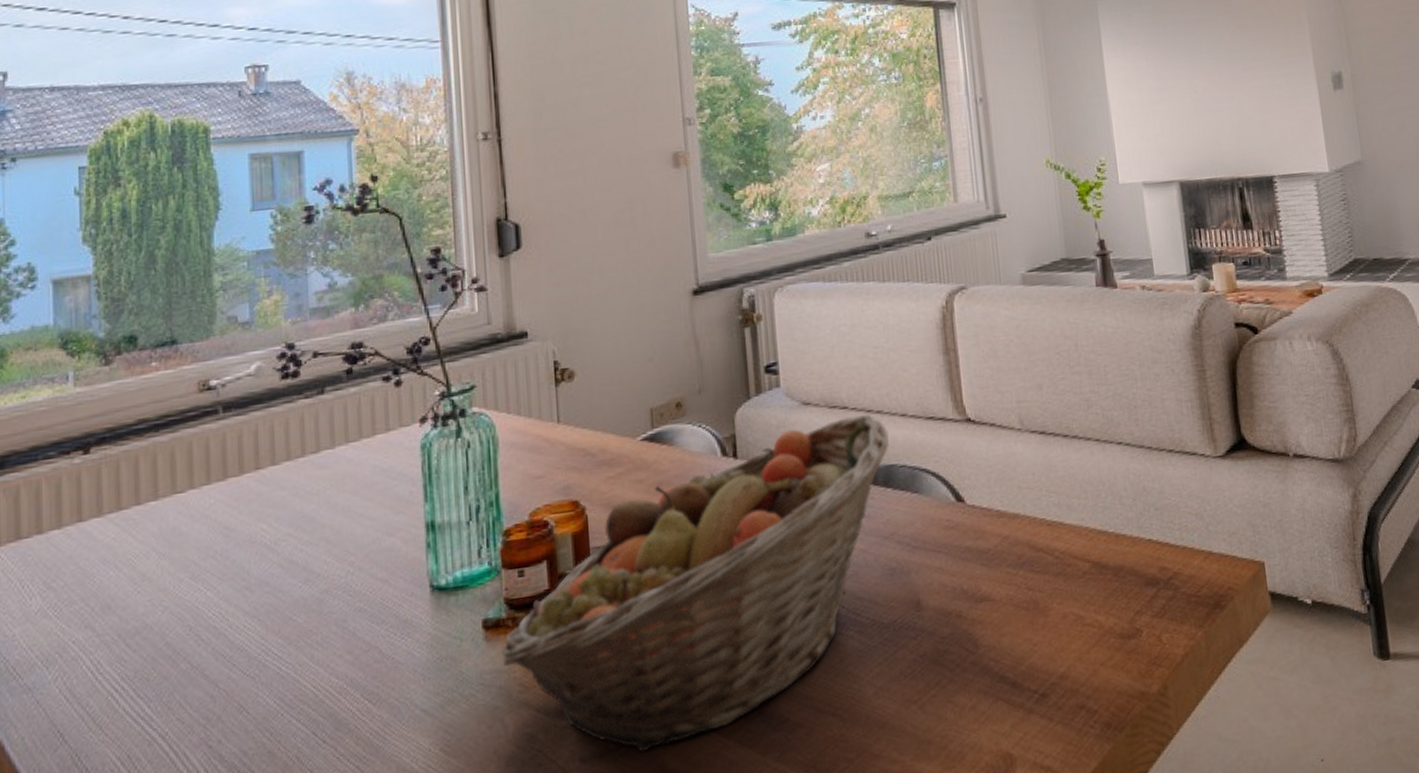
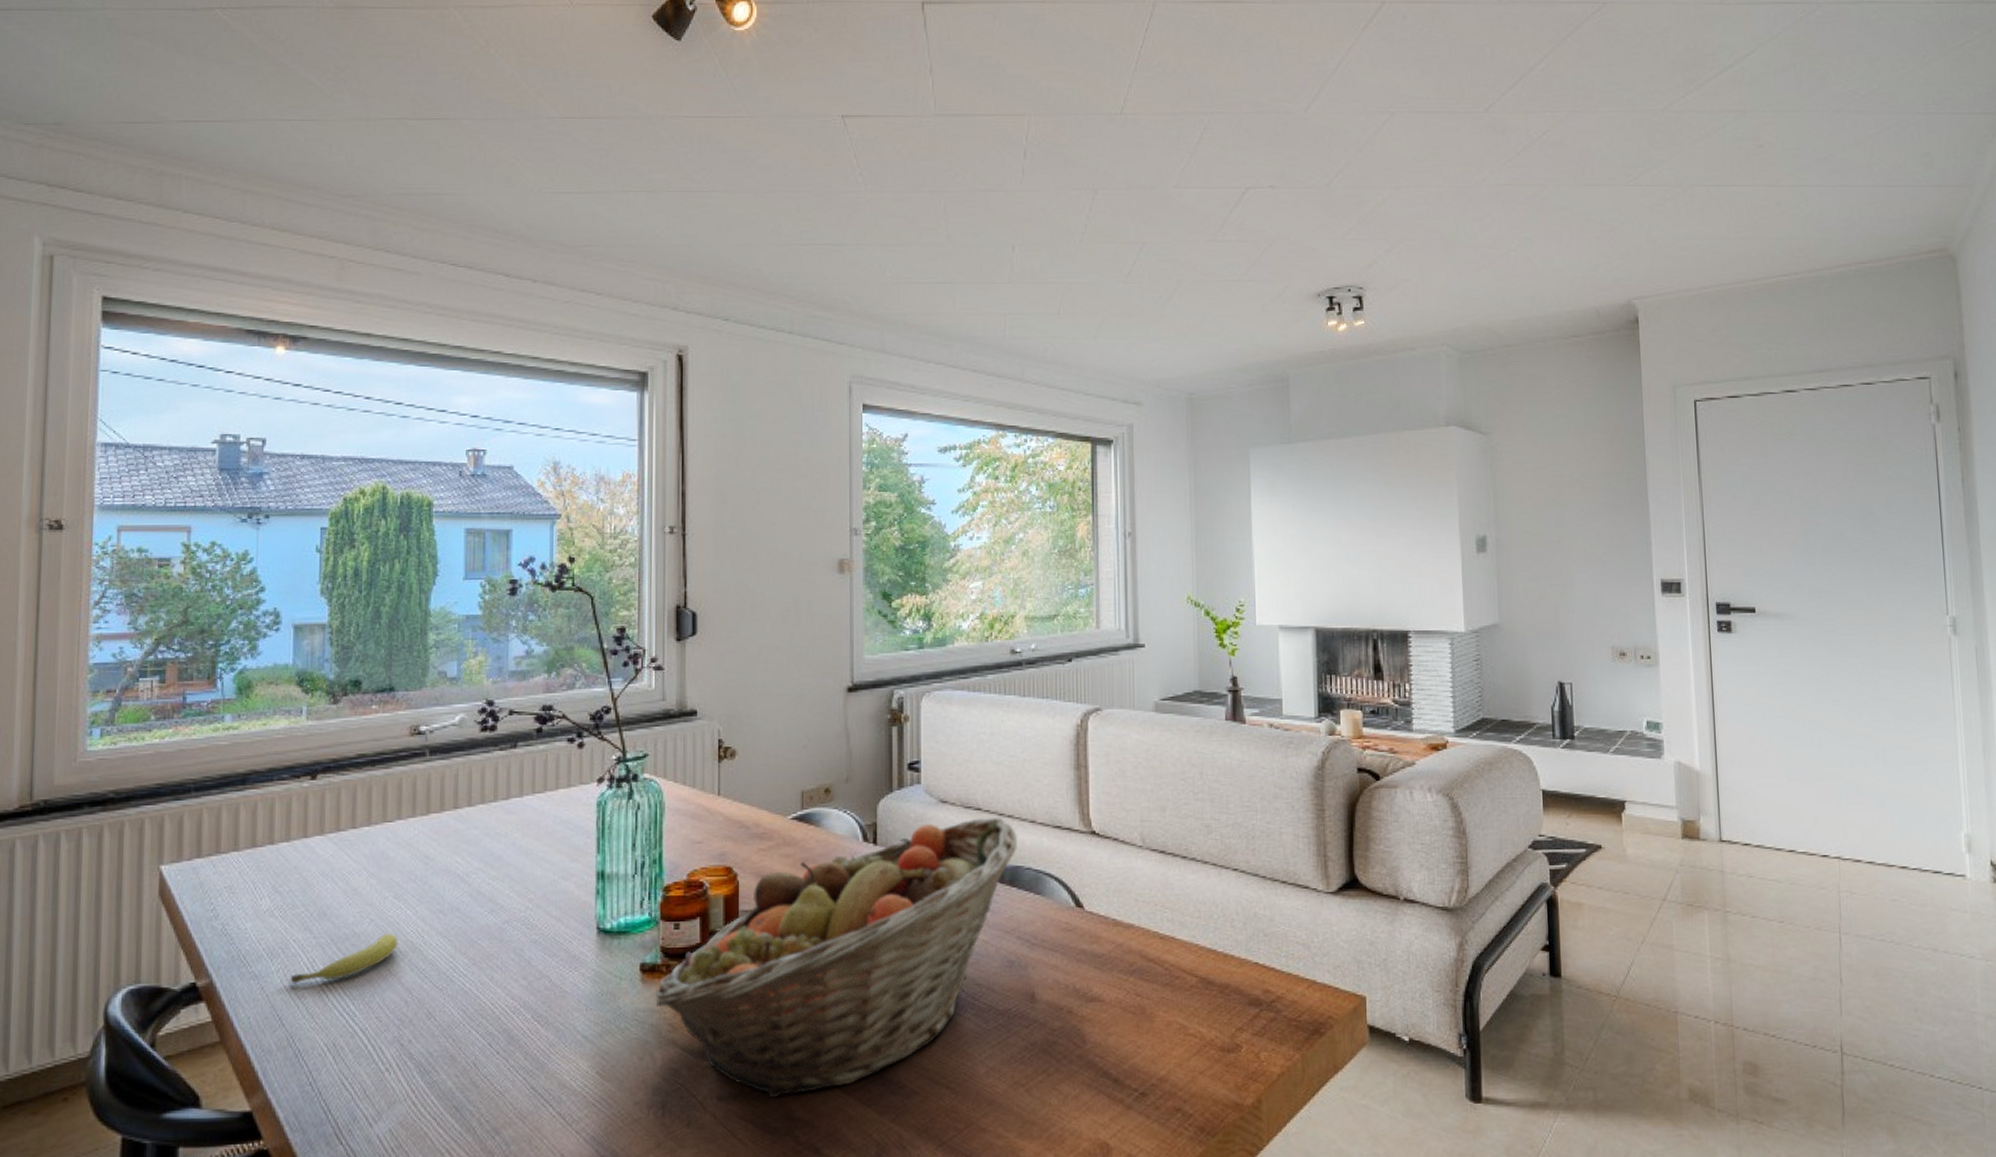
fruit: none [71,619,199,693] -> present [290,933,398,984]

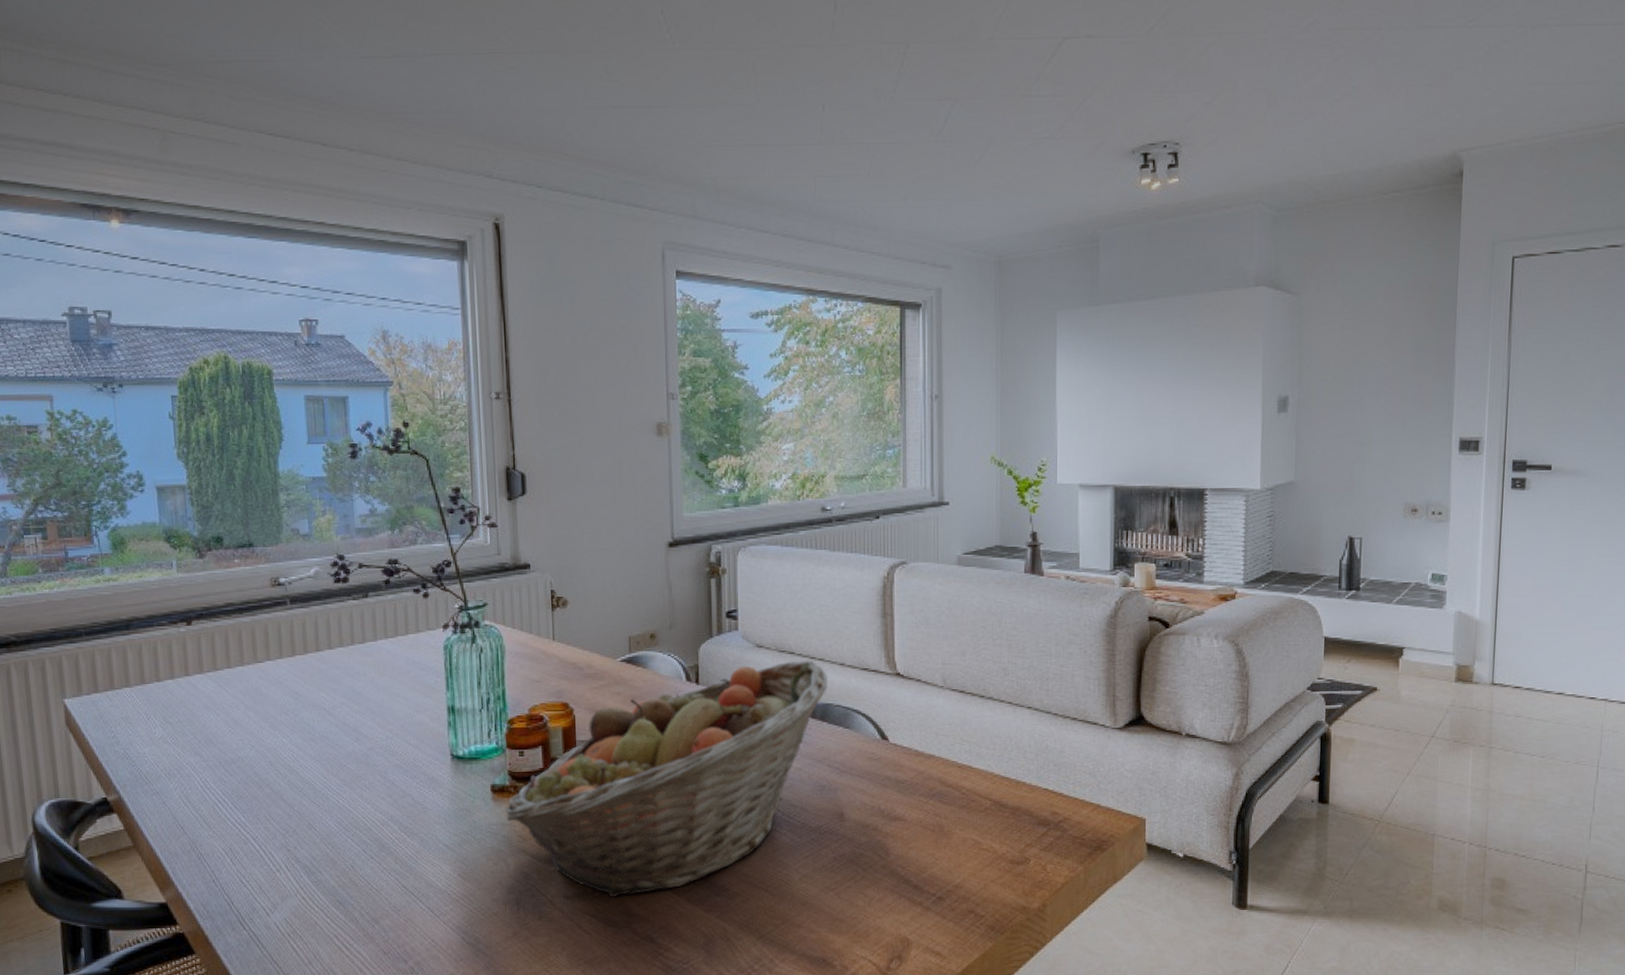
fruit: present [290,933,398,984] -> none [187,757,277,800]

